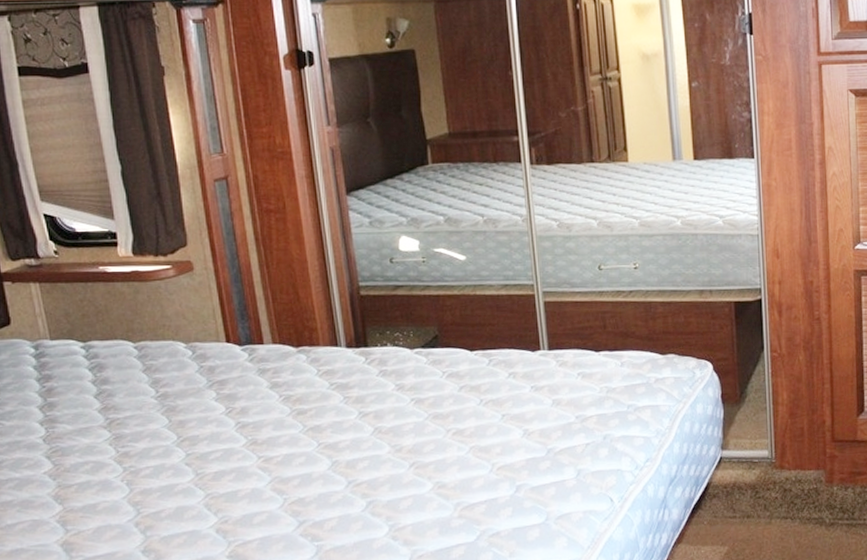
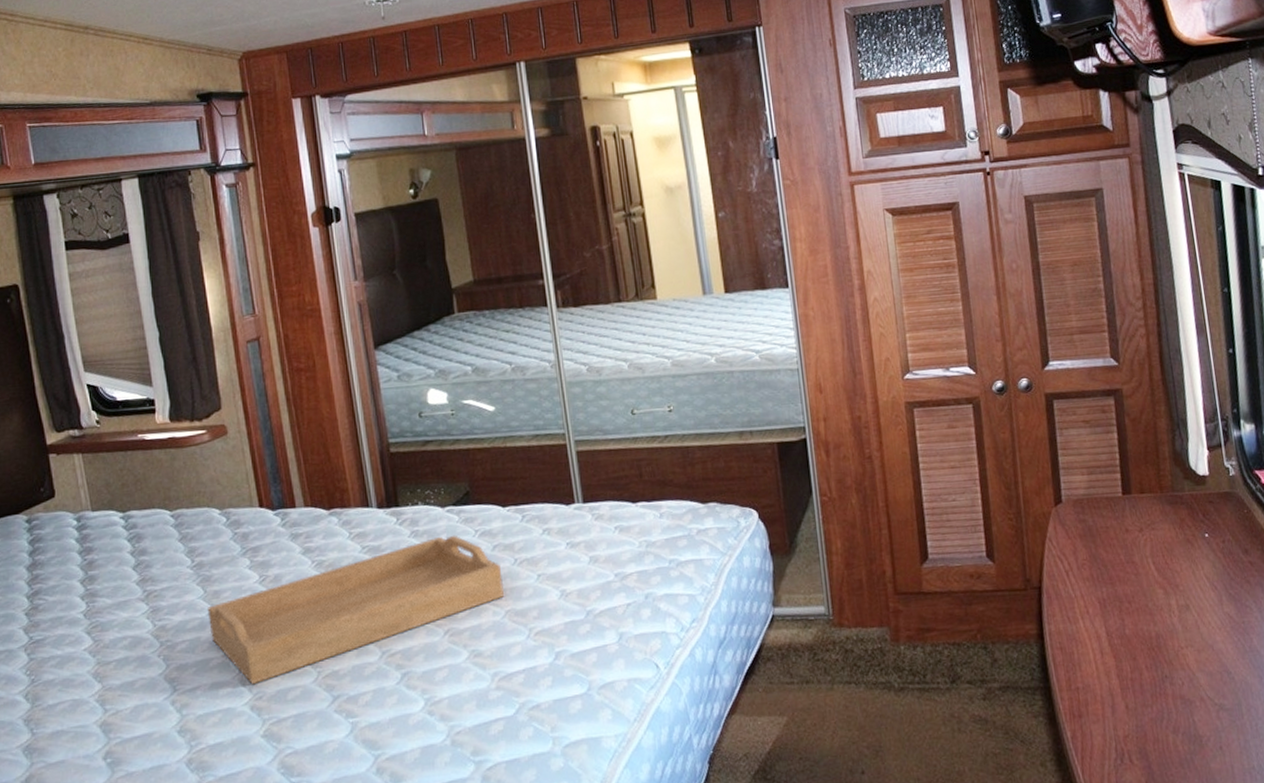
serving tray: none [172,375,469,510] -> present [207,535,504,685]

